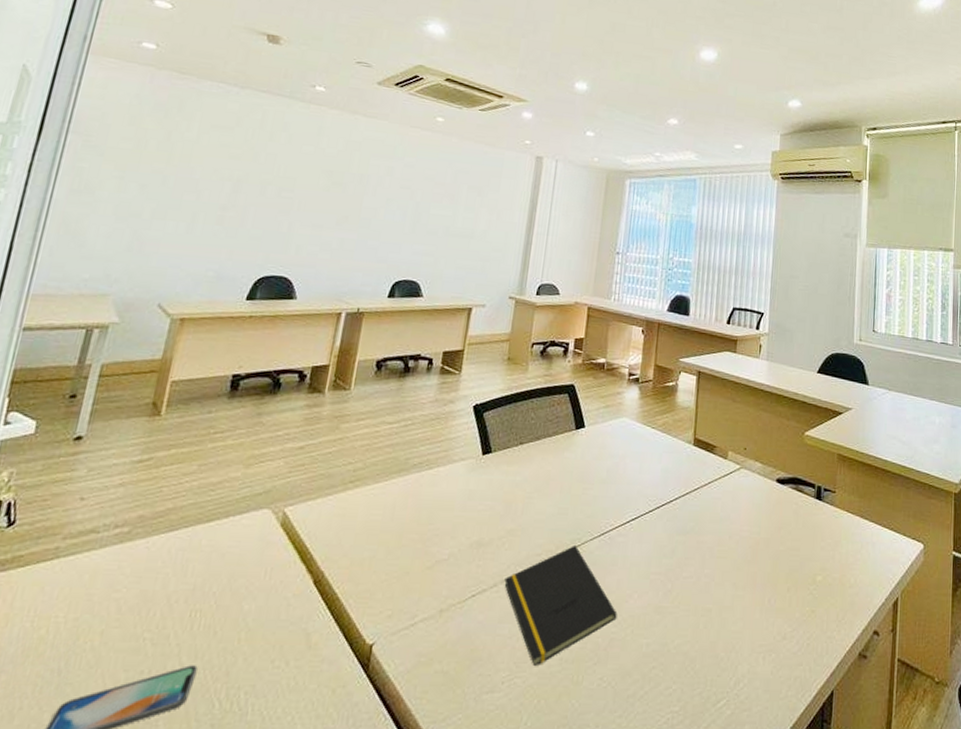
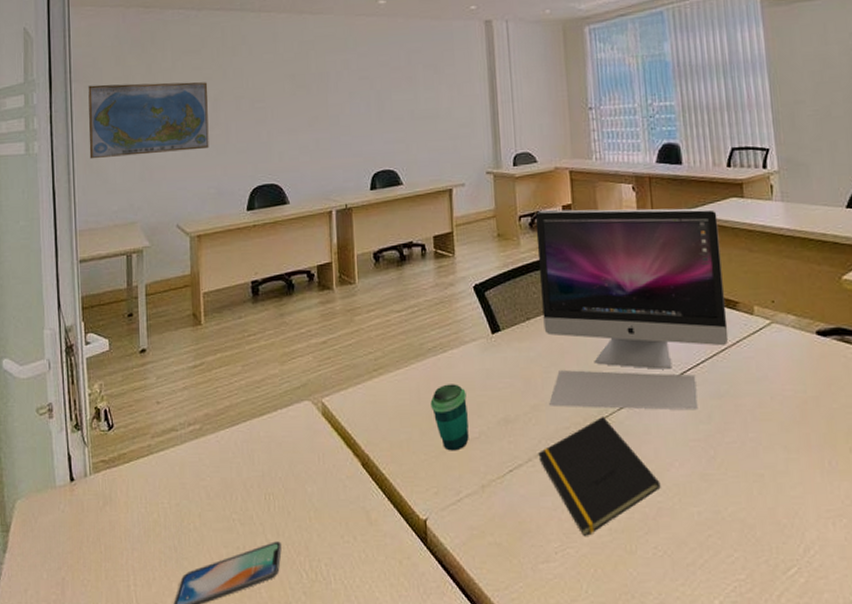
world map: none [68,140,234,229] -> present [88,82,209,159]
cup: none [403,502,444,572] -> present [430,384,469,451]
all-in-one computer: none [525,341,711,545] -> present [535,208,729,411]

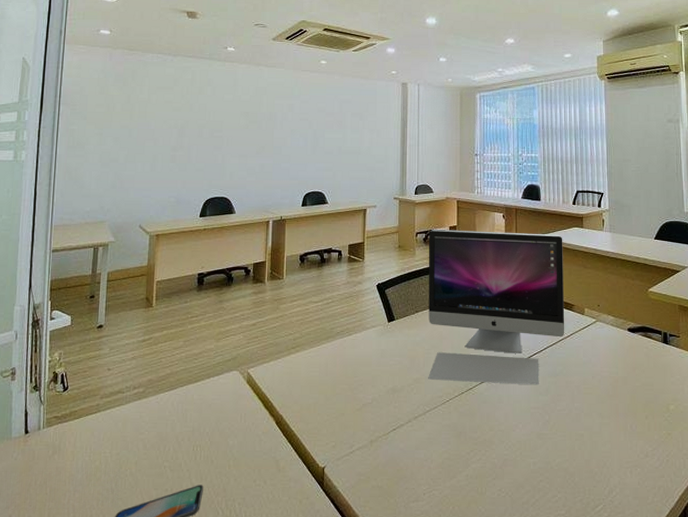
world map: present [88,82,209,159] -> none [70,108,177,168]
cup: present [430,384,469,451] -> none [335,360,364,413]
notepad: present [538,417,661,536] -> none [416,389,507,481]

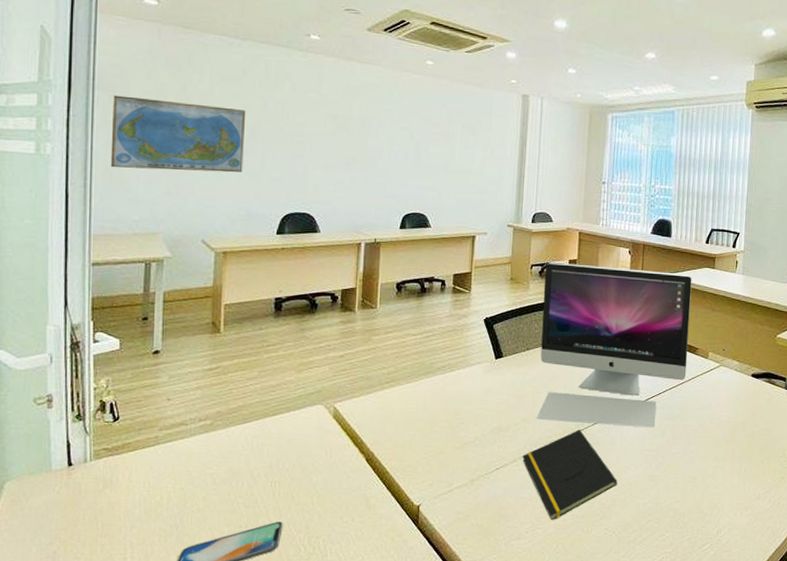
world map: none [70,108,177,168] -> present [110,95,246,173]
notepad: none [416,389,507,481] -> present [522,430,618,520]

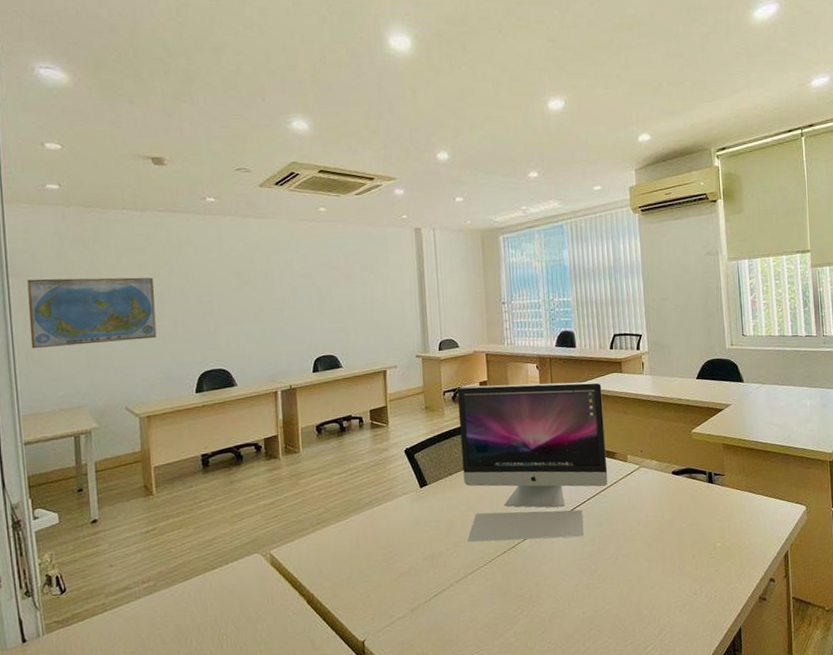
notepad: present [522,430,618,520] -> none [458,547,555,640]

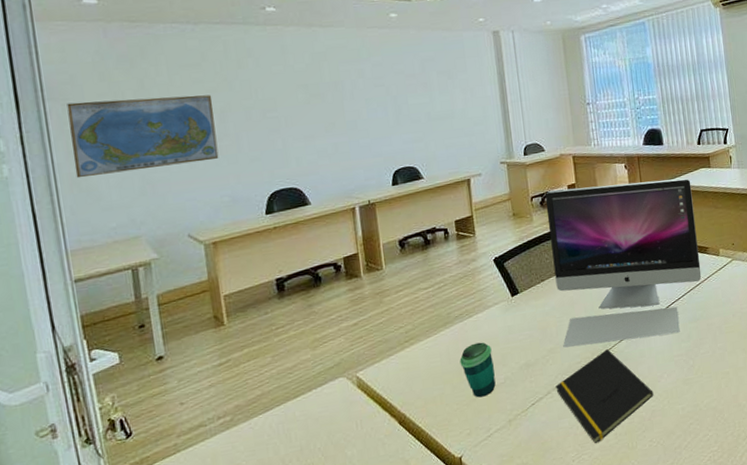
cup: none [367,530,401,584] -> present [459,342,496,398]
notepad: none [458,547,555,640] -> present [555,349,654,443]

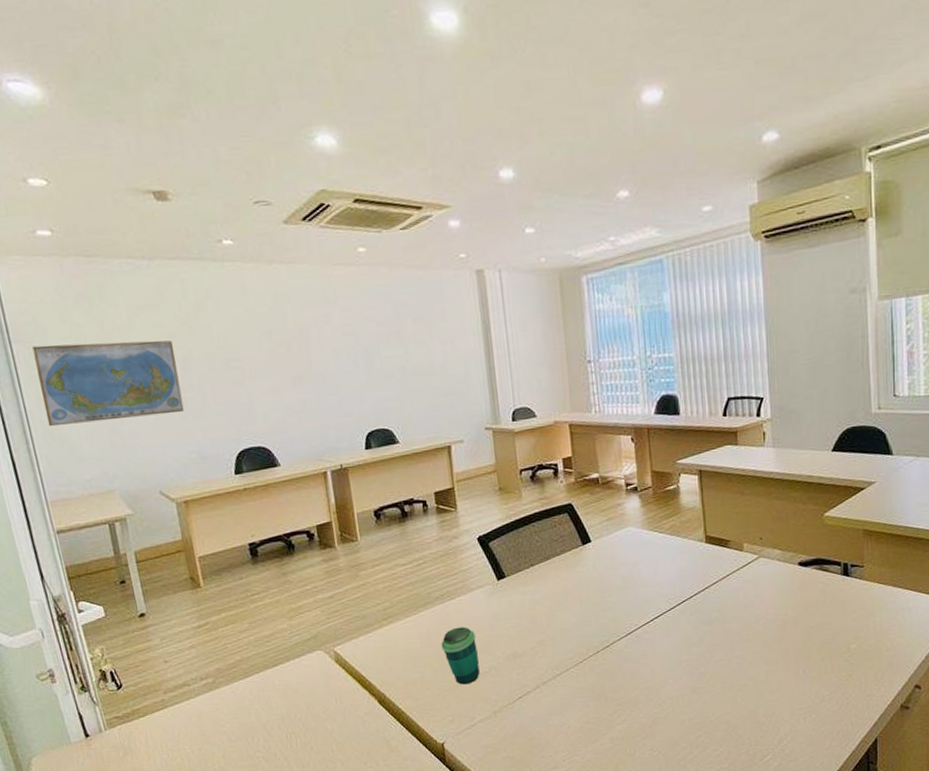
all-in-one computer: present [545,177,702,348] -> none [536,456,720,641]
notepad: present [555,349,654,443] -> none [545,647,657,745]

